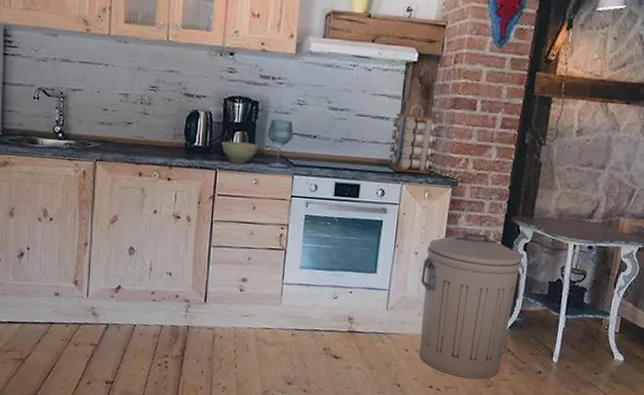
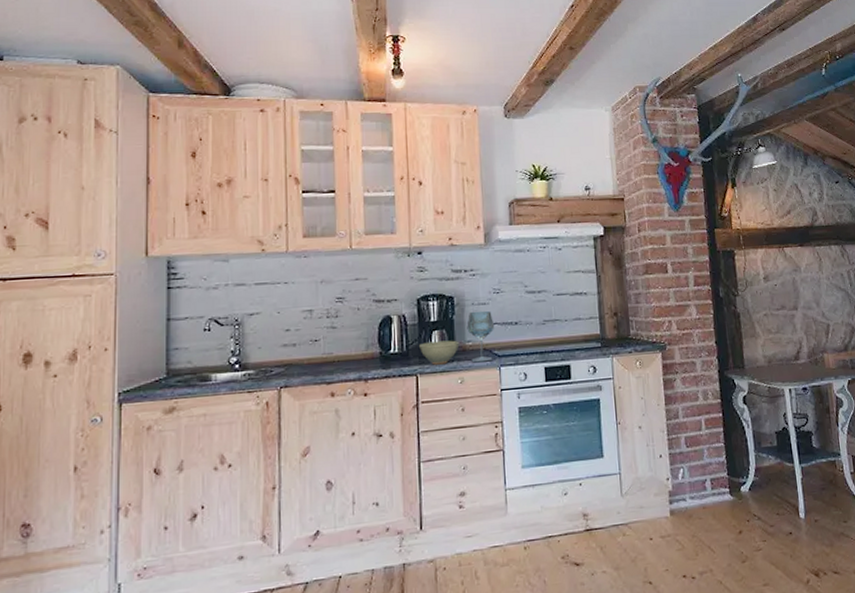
spice rack: present [387,105,438,175] -> none [591,276,638,346]
trash can: present [419,233,522,379] -> none [649,394,751,558]

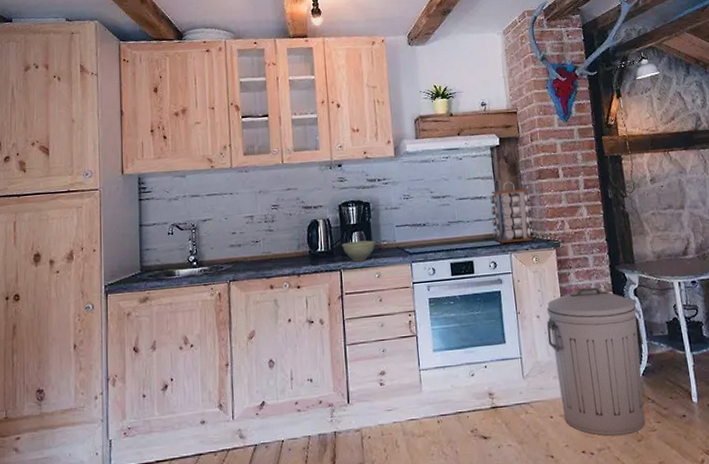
wine glass: present [467,310,495,363] -> none [381,214,406,260]
spice rack: none [591,276,638,346] -> present [490,181,534,244]
trash can: none [649,394,751,558] -> present [547,287,646,436]

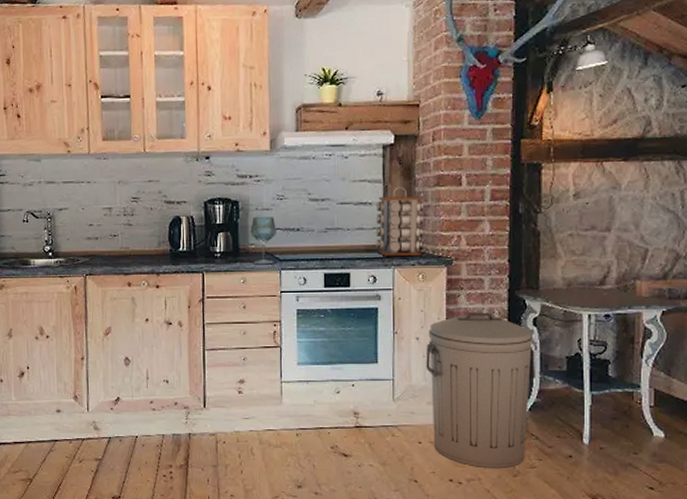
bowl: present [342,240,376,262] -> none [206,242,243,264]
wine glass: none [381,214,406,260] -> present [250,216,277,265]

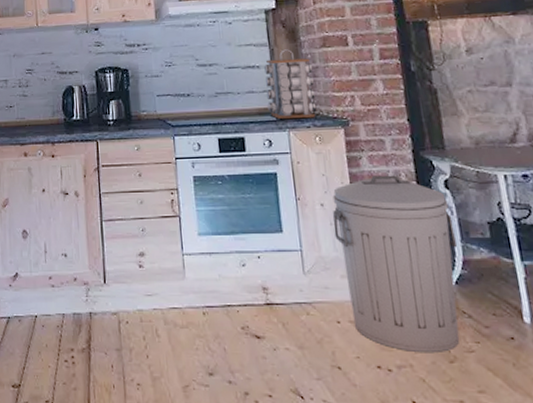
wine glass: present [250,216,277,265] -> none [141,82,168,132]

